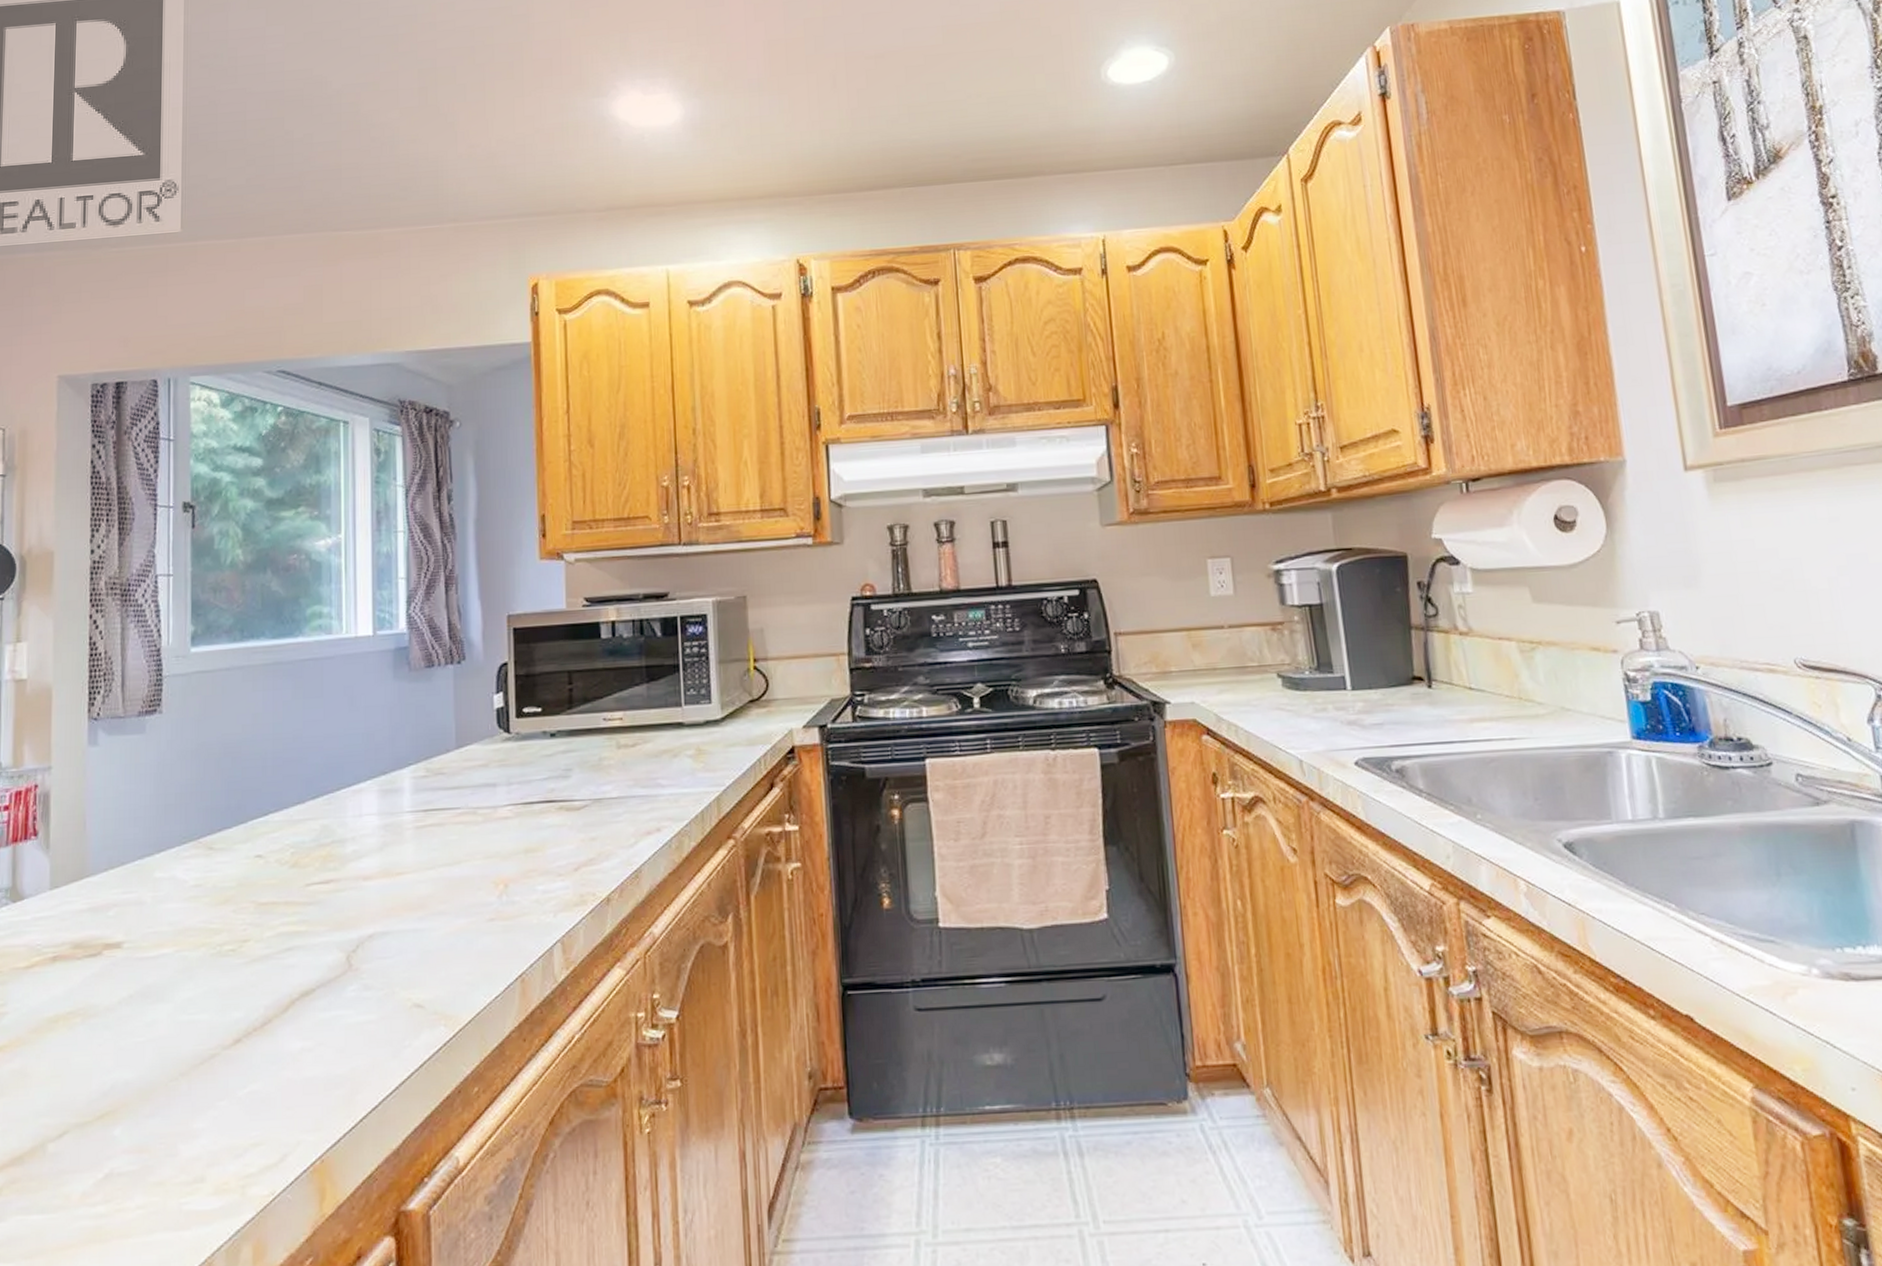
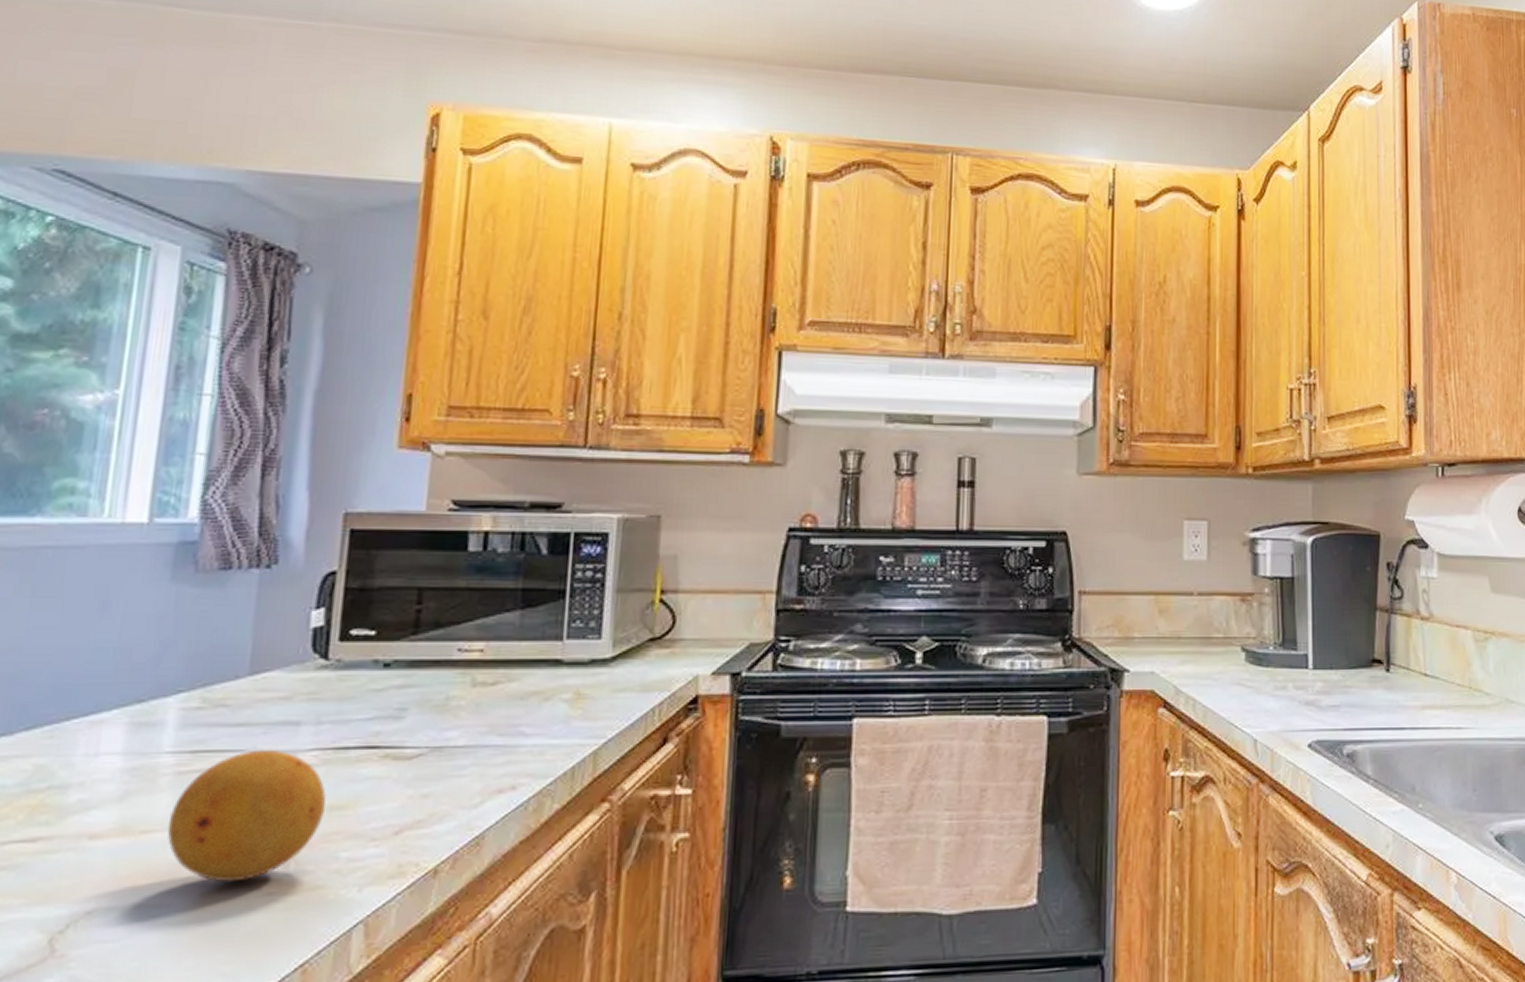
fruit: none [414,806,522,912] -> present [167,749,326,883]

